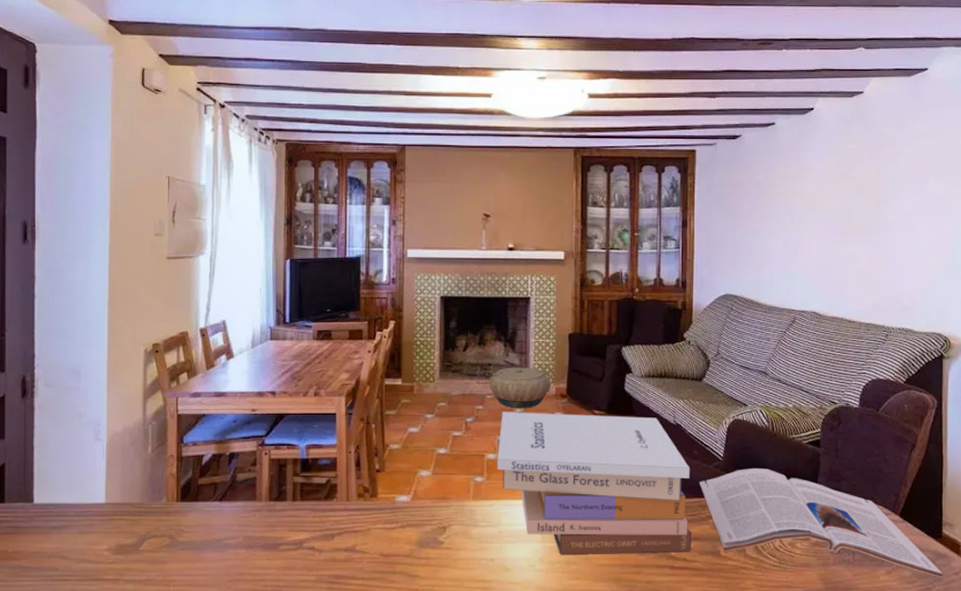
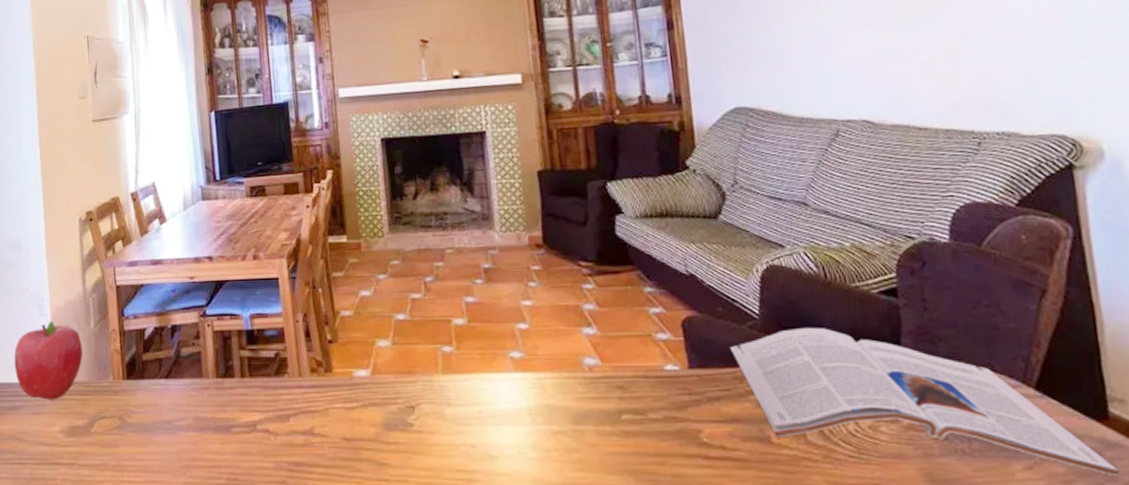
fruit: none [64,445,138,520] -> present [14,321,83,400]
basket: present [489,367,550,408] -> none [447,214,522,264]
books: present [497,412,691,555] -> none [465,267,730,440]

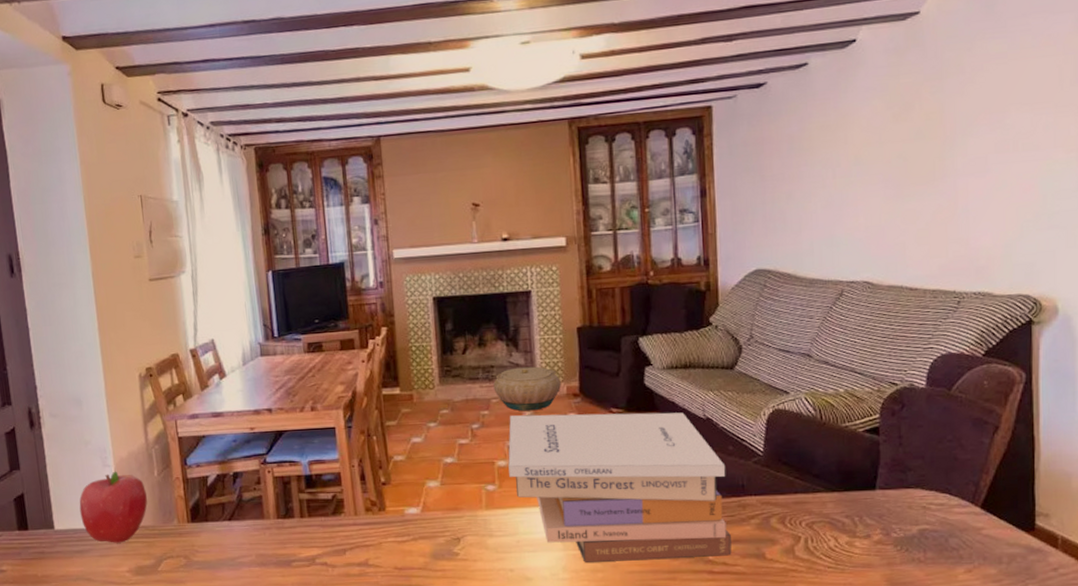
basket: none [447,214,522,264] -> present [493,366,561,412]
books: none [465,267,730,440] -> present [508,412,732,562]
magazine: present [729,327,1120,477] -> none [736,461,1038,576]

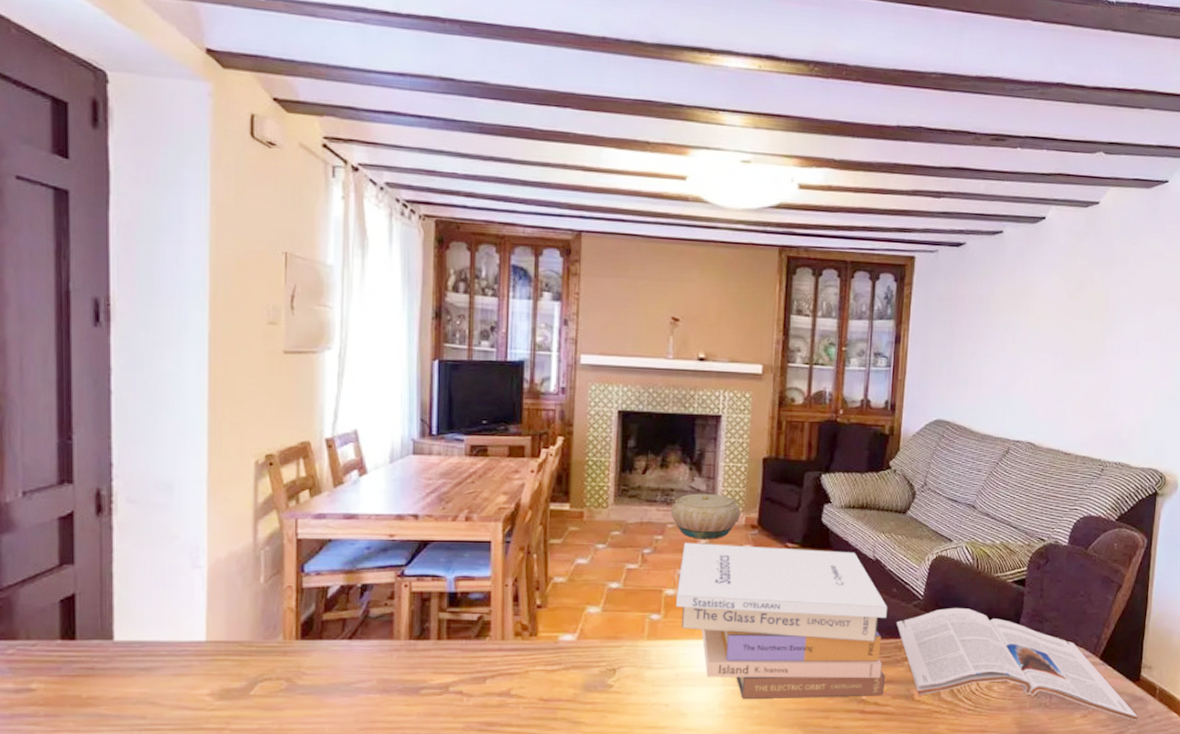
fruit: present [79,471,148,543] -> none [153,574,247,660]
magazine: none [736,461,1038,576] -> present [896,607,1139,722]

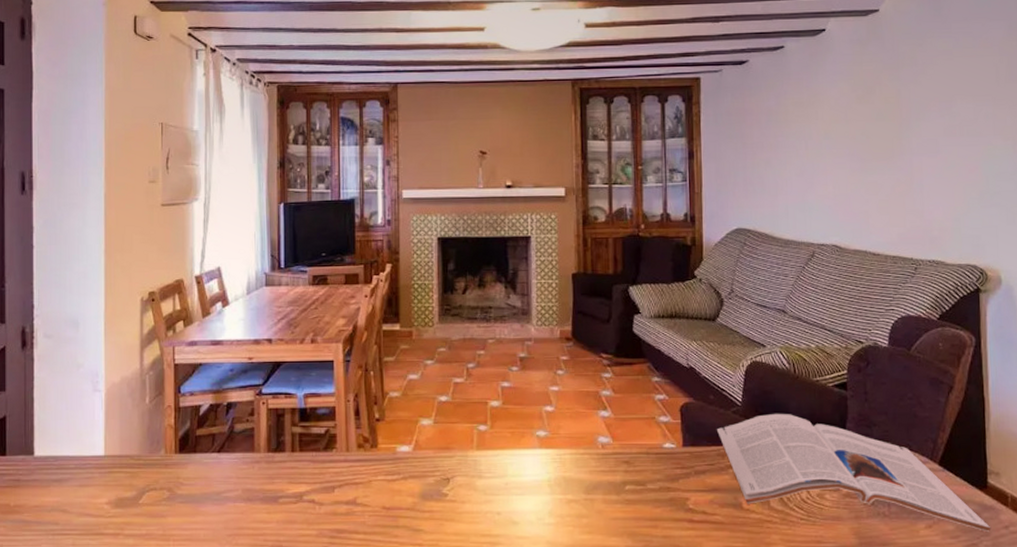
basket: present [671,493,740,540] -> none [490,309,555,353]
books: present [676,543,888,699] -> none [501,356,711,507]

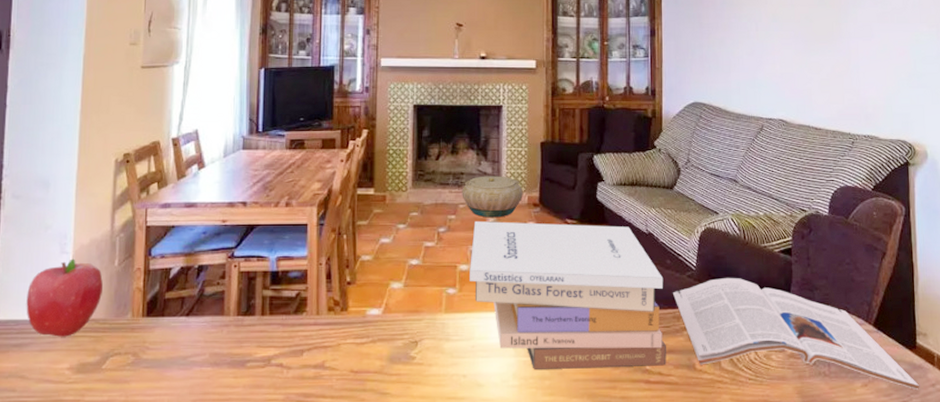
fruit: none [63,396,136,473] -> present [26,258,104,337]
basket: none [490,309,555,353] -> present [462,176,523,218]
books: none [501,356,711,507] -> present [470,221,666,369]

